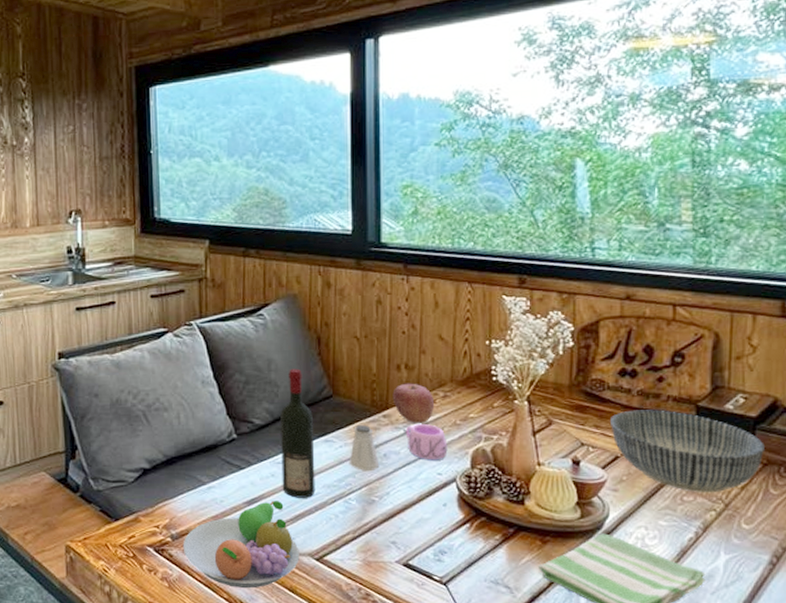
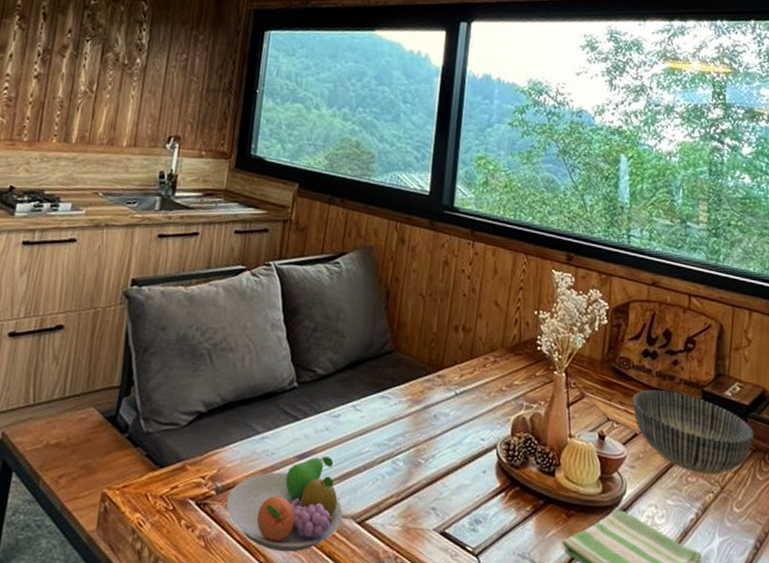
wine bottle: present [280,368,315,498] -> none [334,320,373,456]
saltshaker: present [348,424,380,471] -> none [401,382,429,431]
apple: present [392,383,434,423] -> none [448,345,485,386]
mug: present [405,424,448,461] -> none [456,387,493,425]

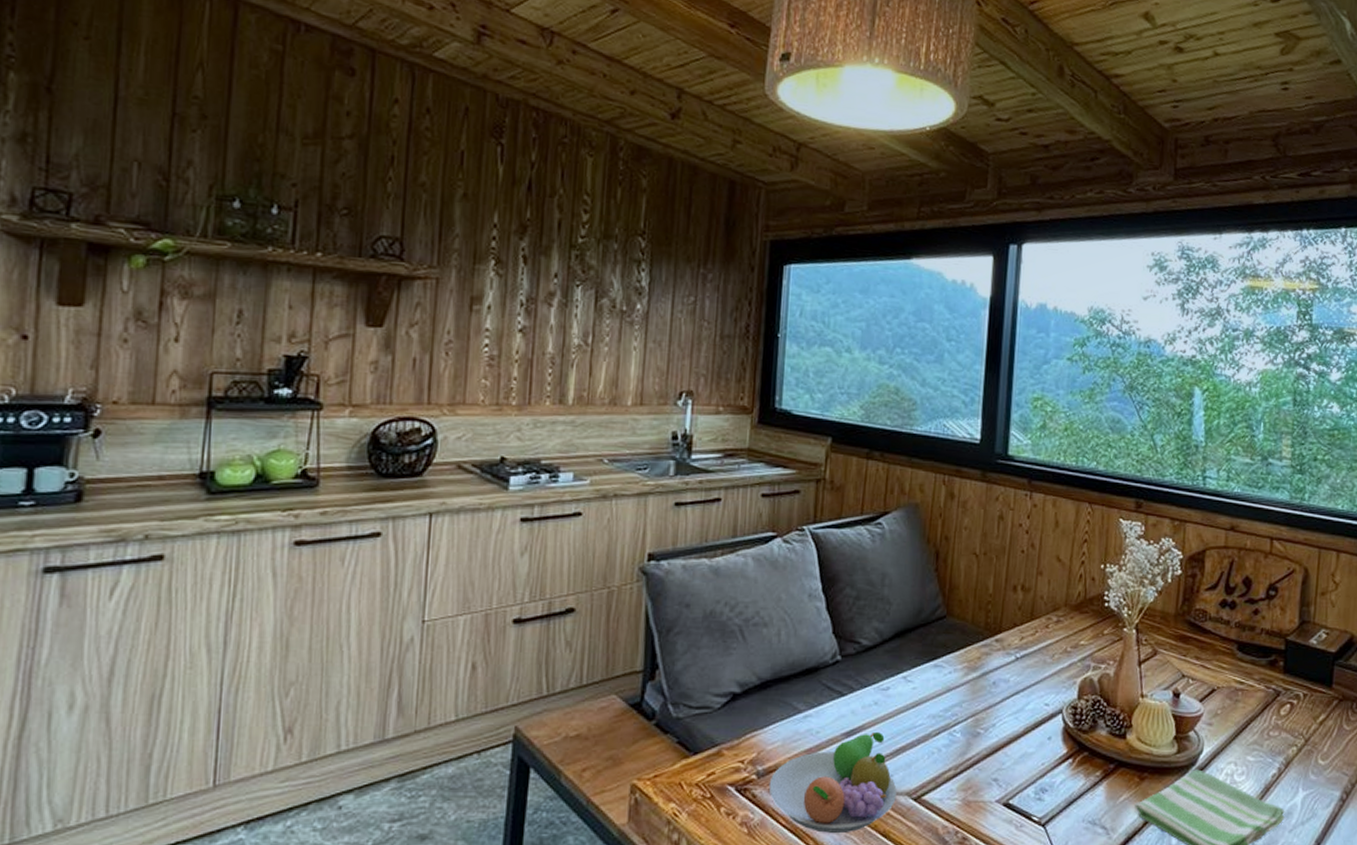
bowl: present [632,389,754,476] -> none [1209,642,1341,728]

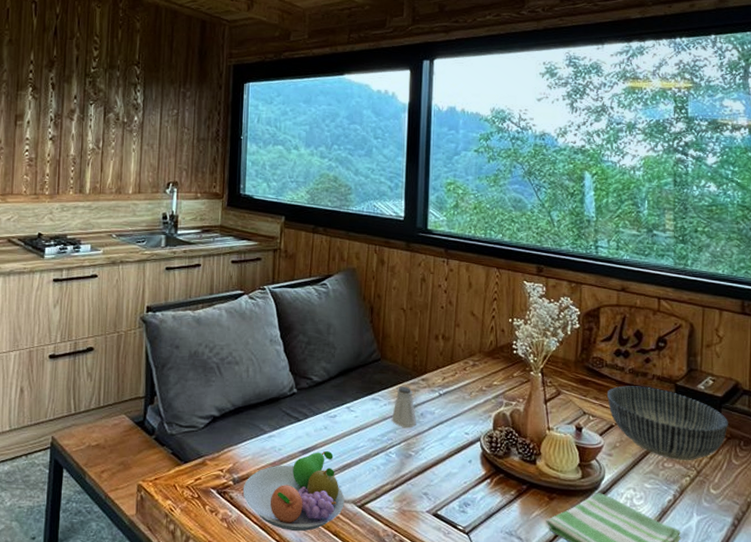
saltshaker: none [956,648,988,700] -> present [391,386,417,428]
bowl: none [1209,642,1341,728] -> present [606,385,728,461]

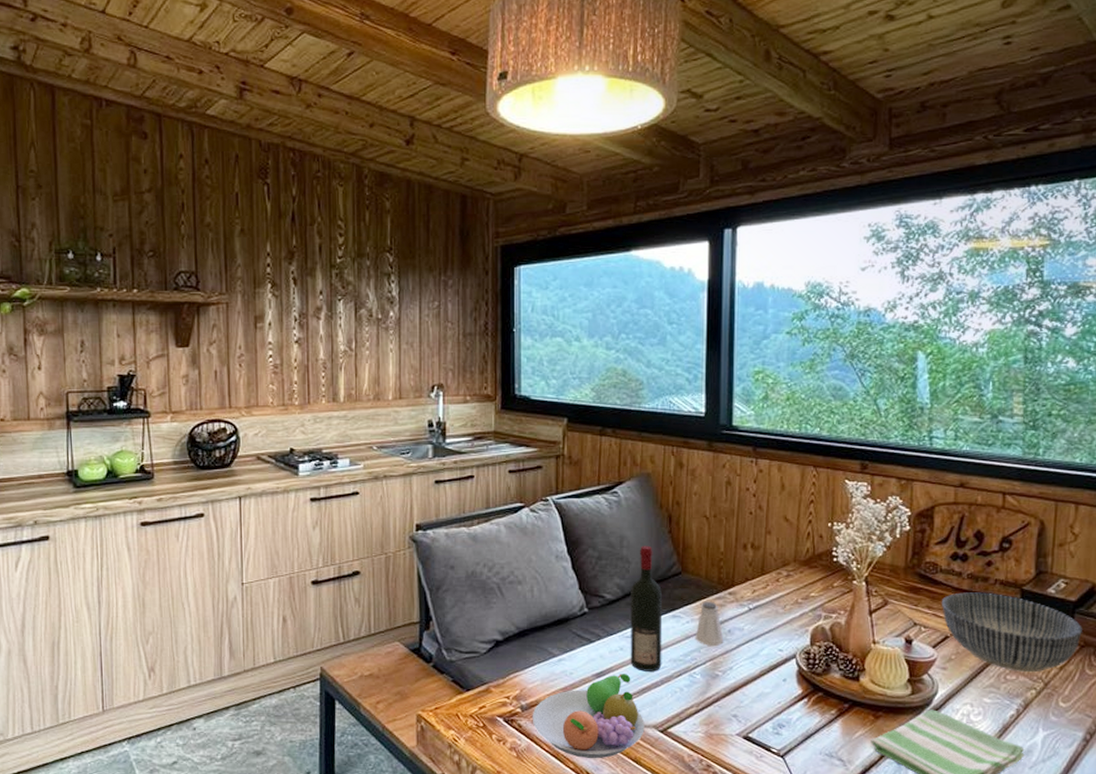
wine bottle: none [333,333,363,450] -> present [630,545,663,671]

